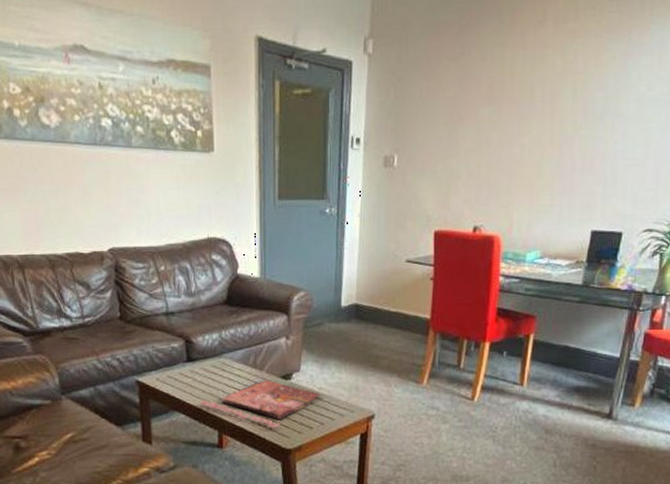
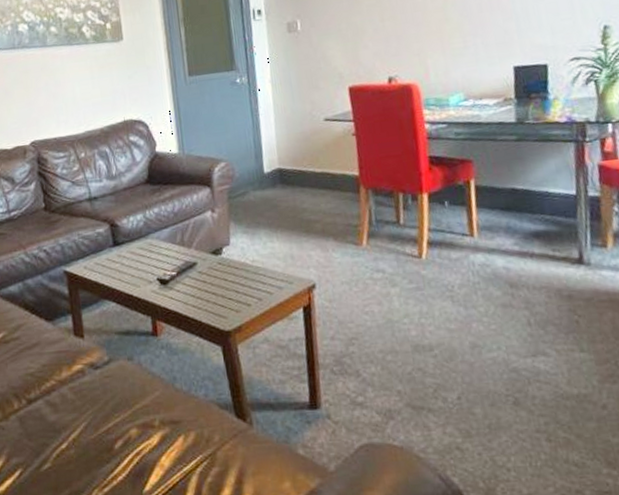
cover: present [199,380,322,428] -> none [129,257,256,309]

